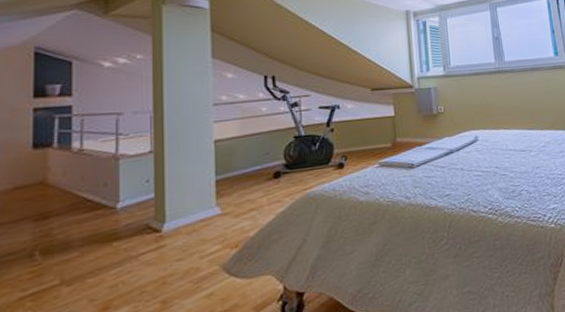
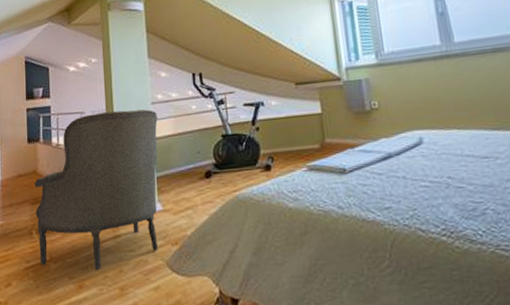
armchair: none [41,110,220,292] -> present [34,109,159,271]

